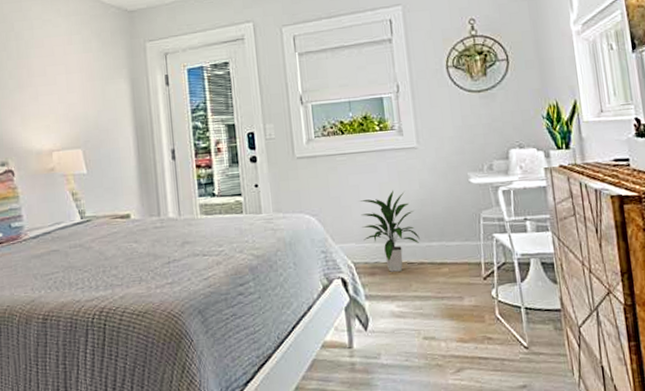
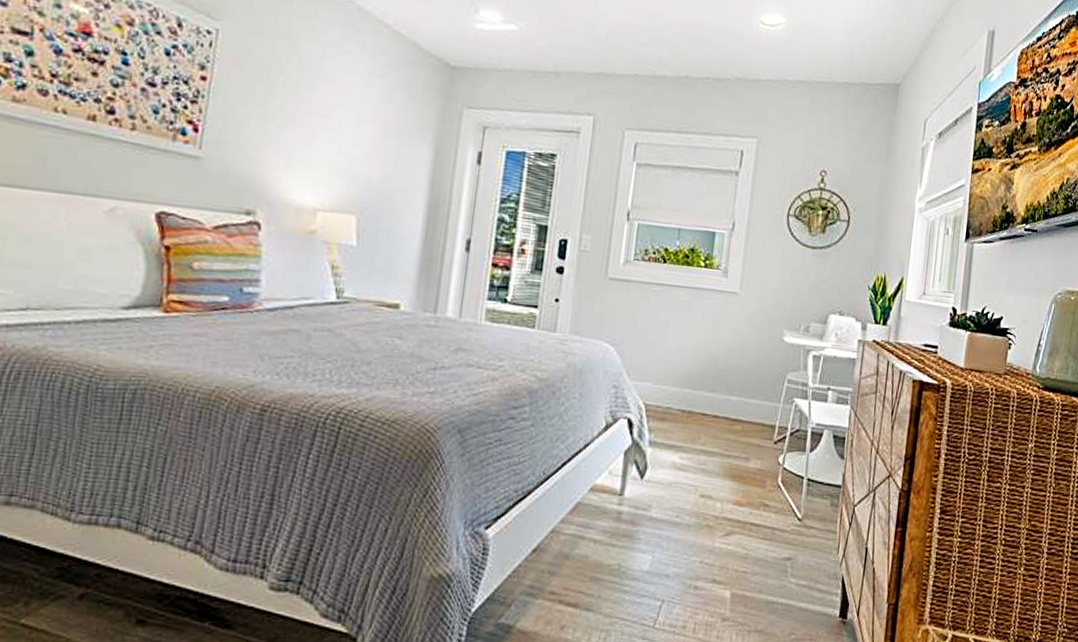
indoor plant: present [359,190,420,272] -> none [661,333,721,421]

